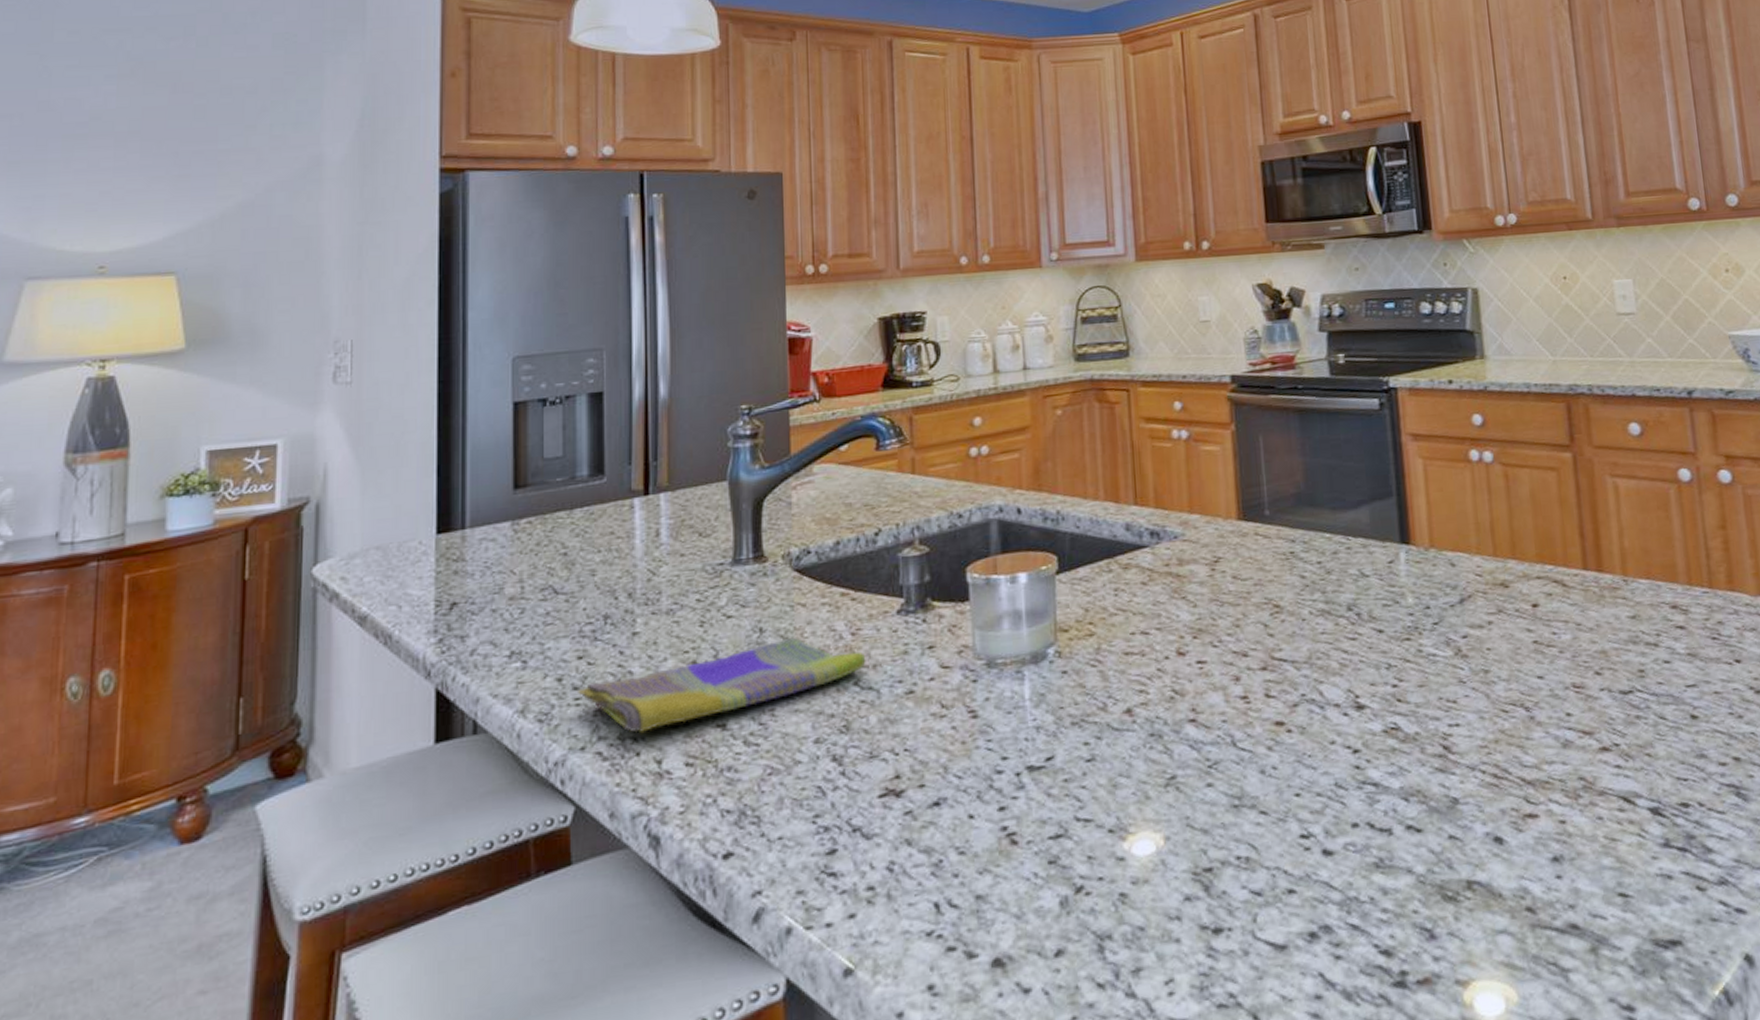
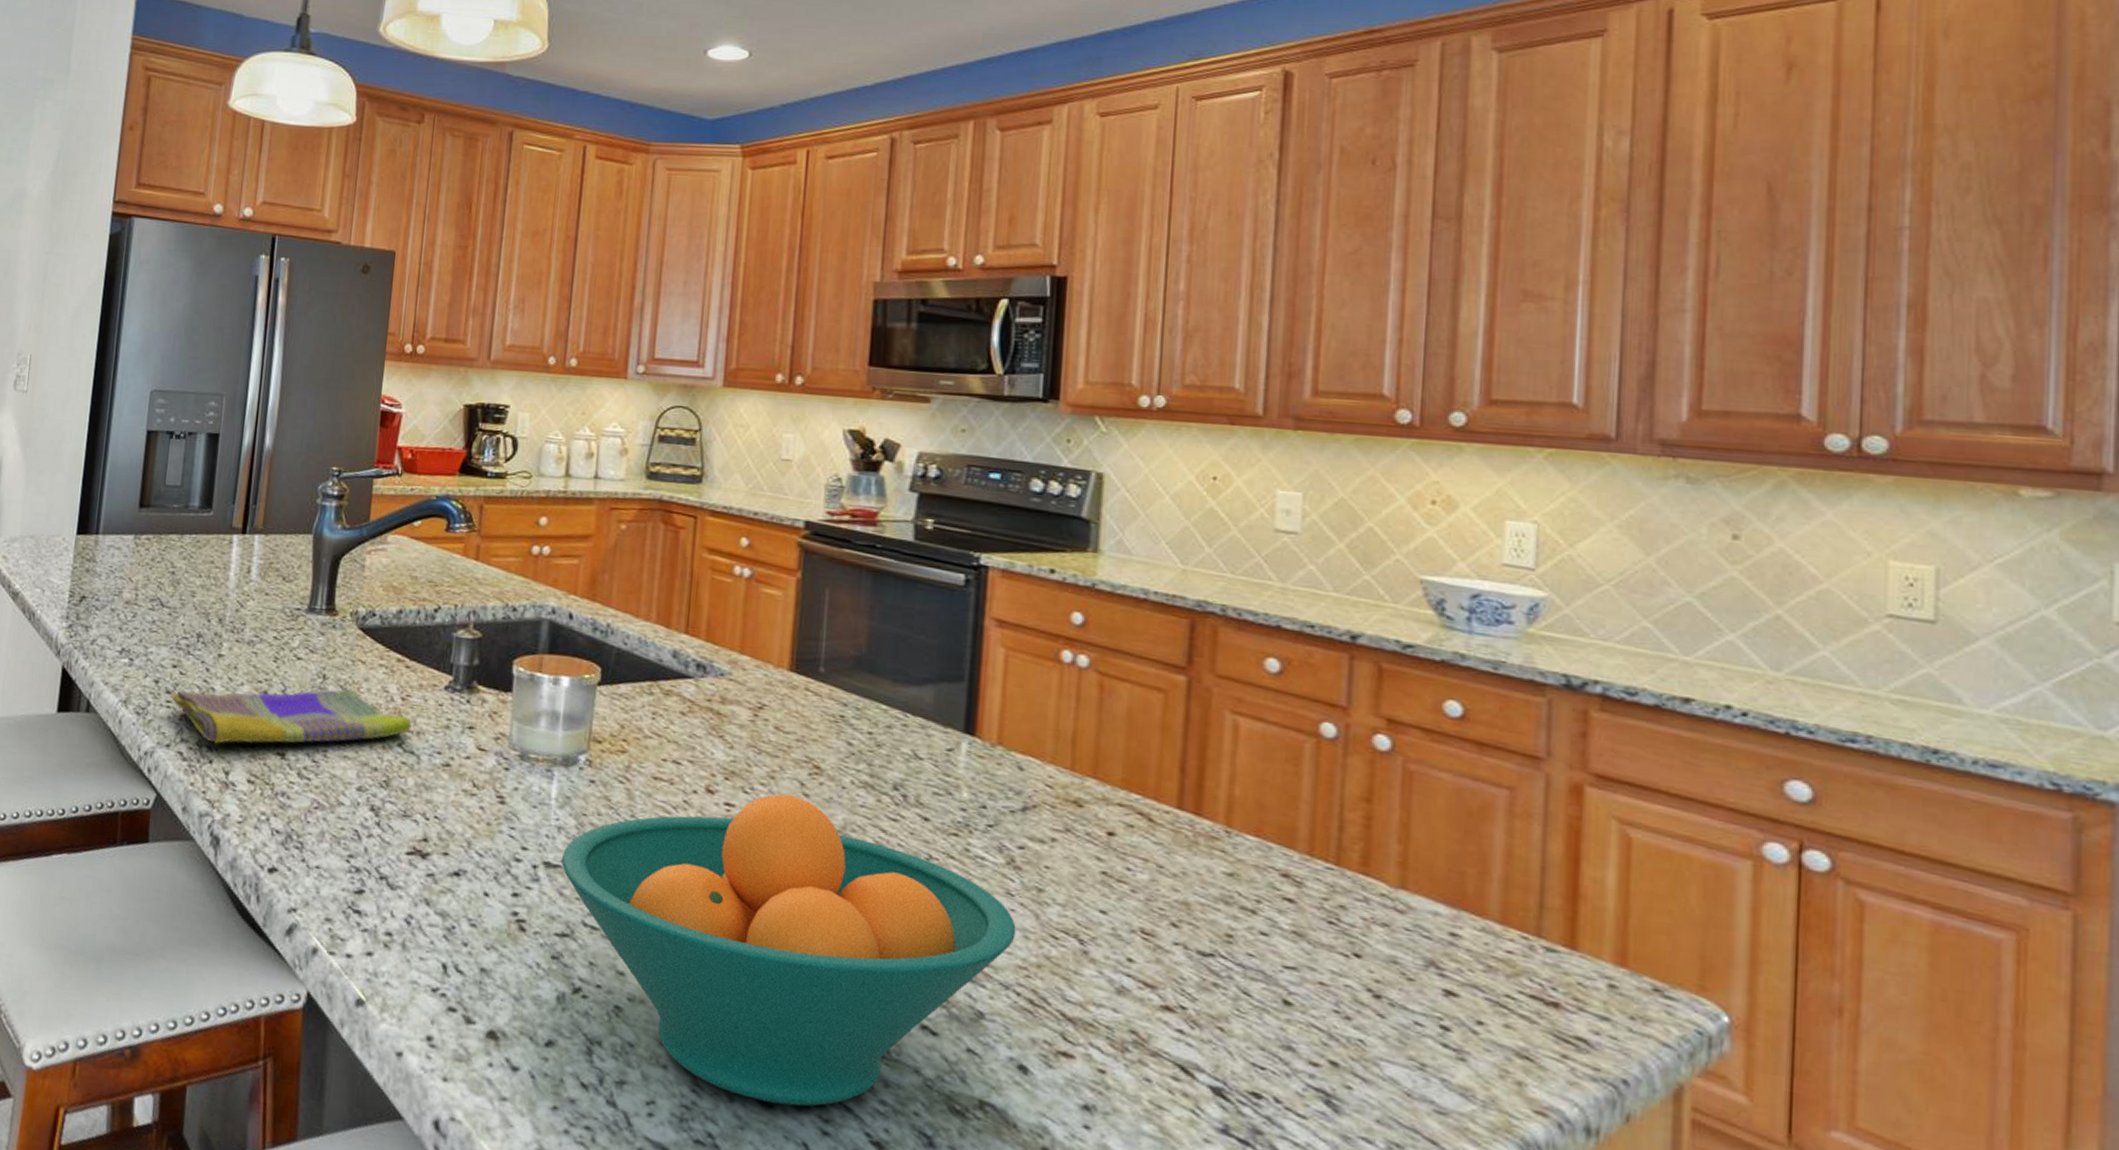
fruit bowl: none [1045,638,1473,946] -> present [562,794,1016,1107]

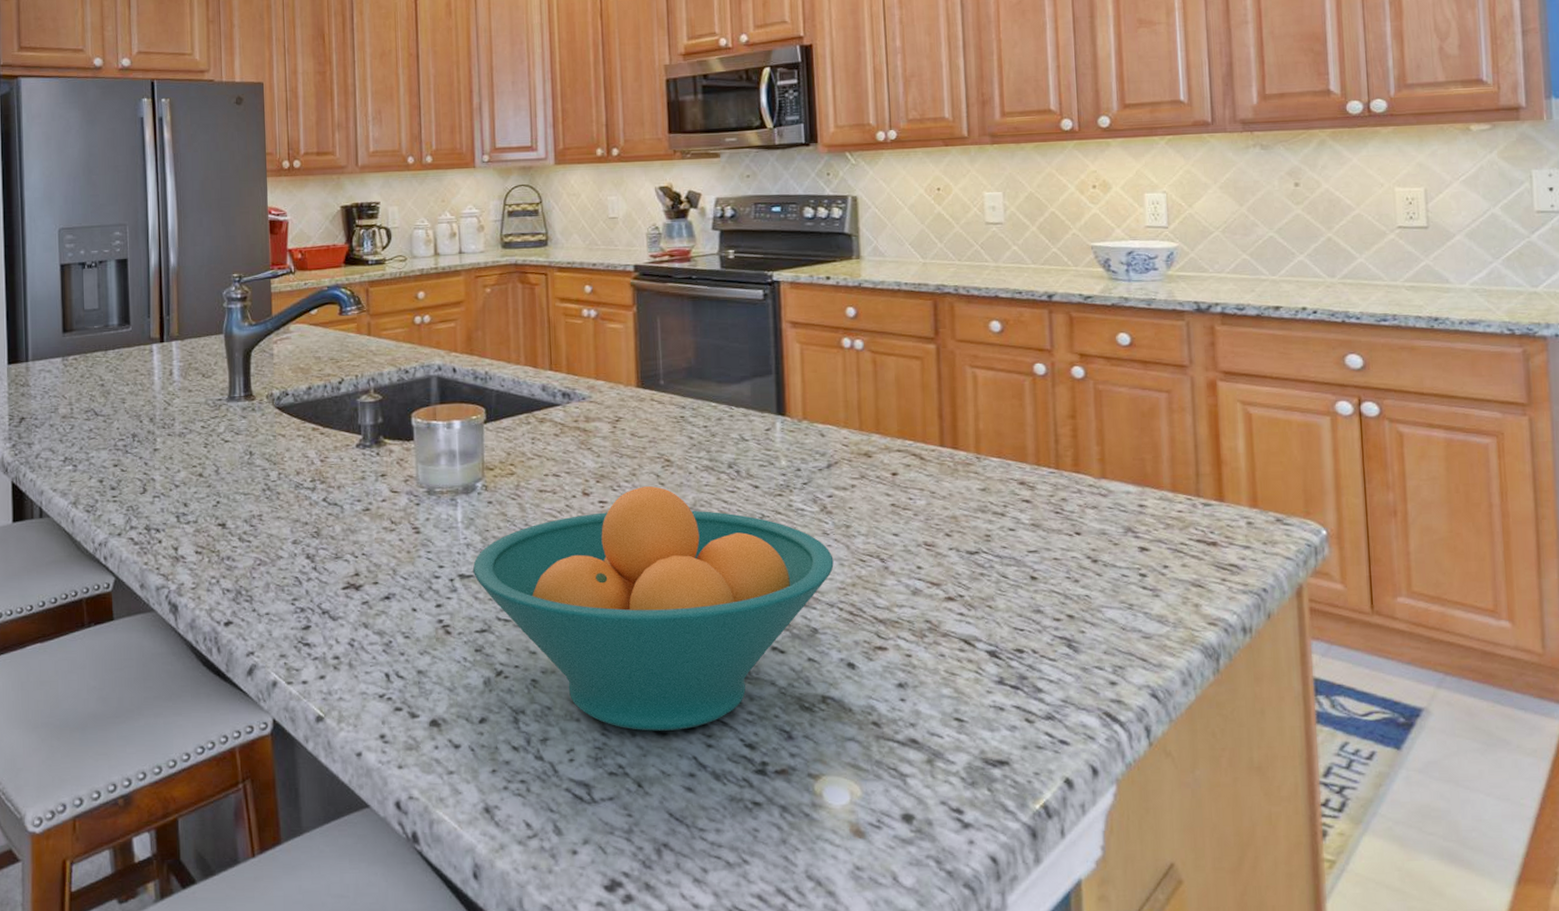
dish towel: present [169,690,412,745] -> none [115,461,332,527]

